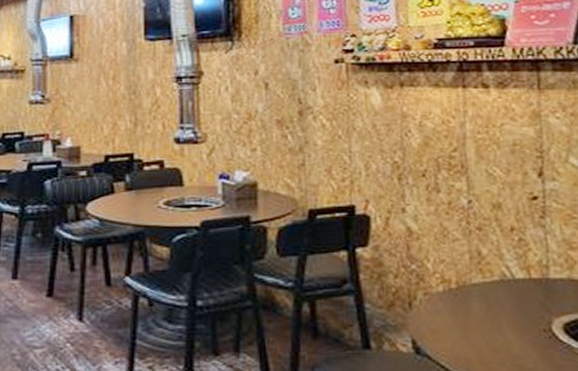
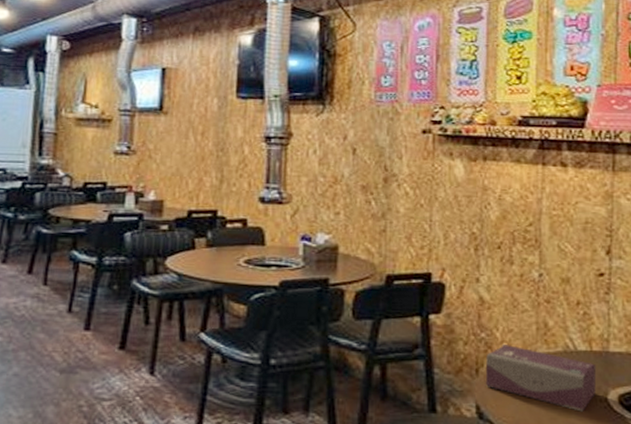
tissue box: none [419,274,539,343] -> present [485,343,597,412]

